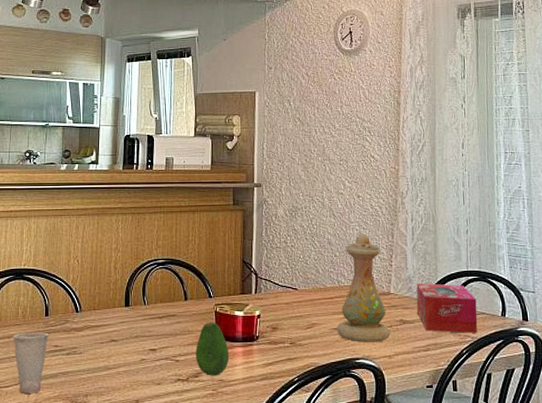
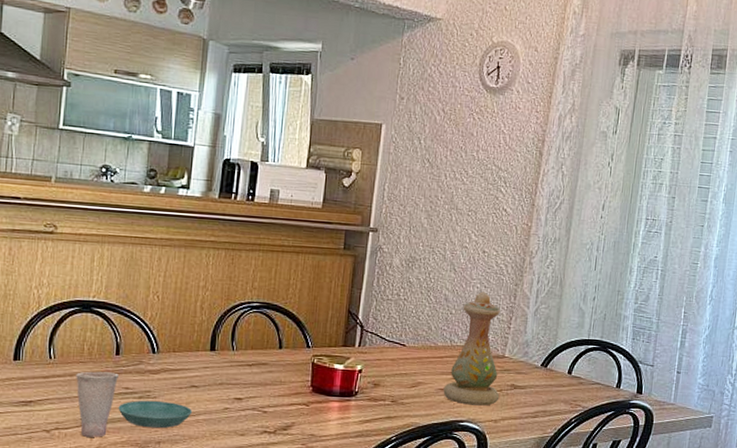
saucer: none [50,356,114,382] -> present [118,400,193,429]
fruit: present [196,322,230,376] -> none [286,374,324,430]
tissue box: present [416,283,478,333] -> none [529,348,594,403]

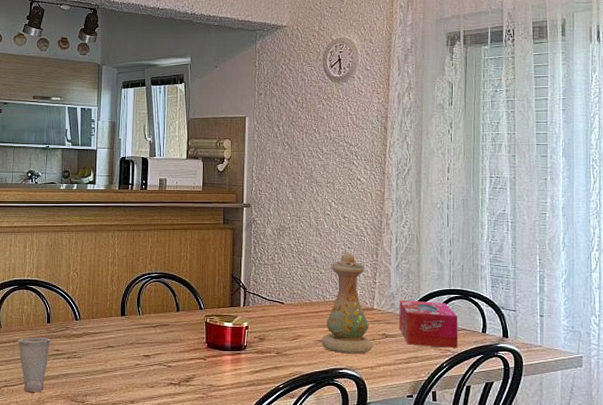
saucer: present [118,400,193,429] -> none [52,359,111,384]
tissue box: none [529,348,594,403] -> present [399,300,458,348]

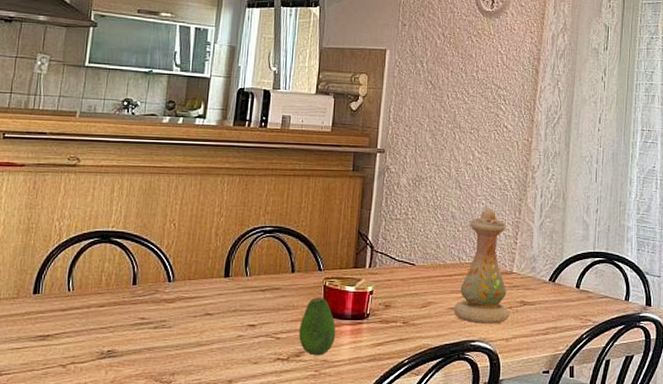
cup: present [18,337,50,392] -> none [93,302,135,371]
fruit: none [187,332,219,381] -> present [299,297,336,356]
tissue box: present [399,300,458,348] -> none [538,263,601,317]

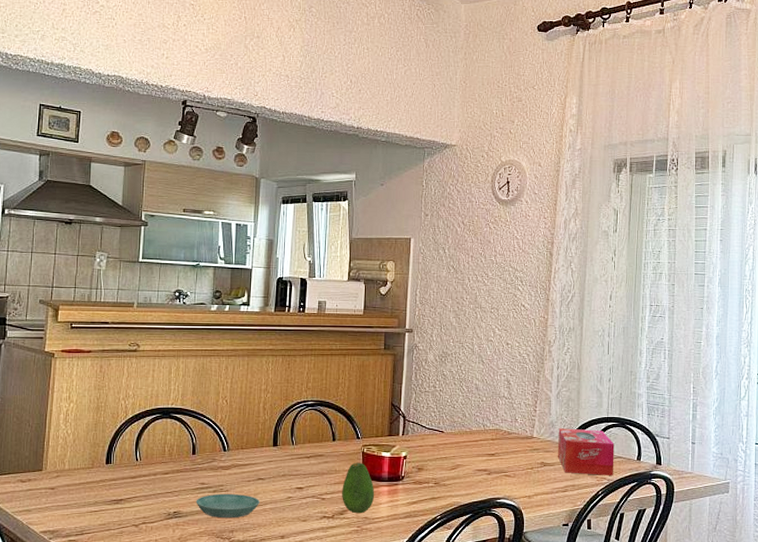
saucer: none [133,330,207,359] -> present [196,493,260,519]
vase: present [453,208,510,324] -> none [480,379,531,483]
tissue box: none [538,263,601,317] -> present [557,428,615,475]

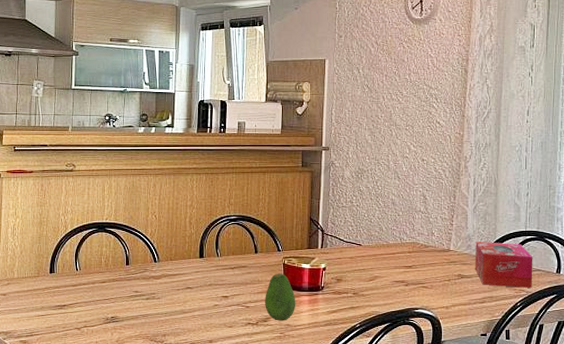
saucer: present [196,493,260,519] -> none [131,301,189,324]

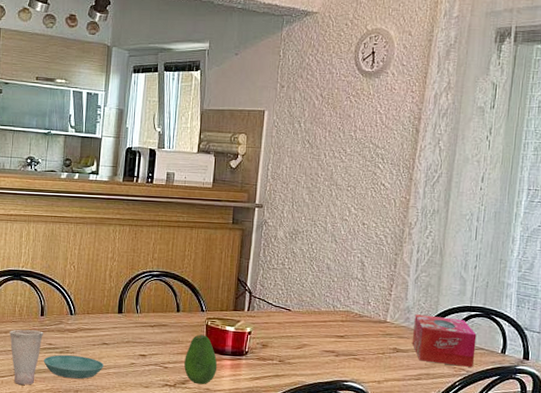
cup: none [97,279,129,332] -> present [10,329,43,385]
saucer: none [131,301,189,324] -> present [43,354,105,379]

